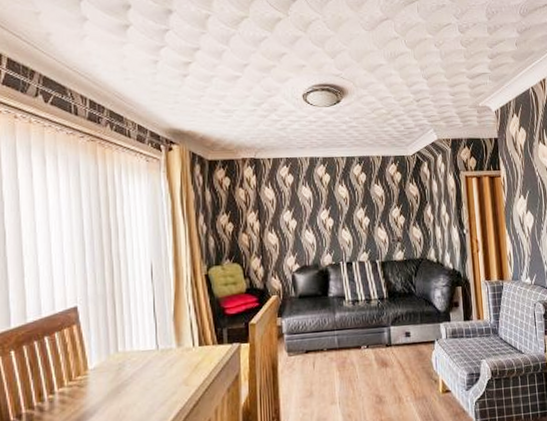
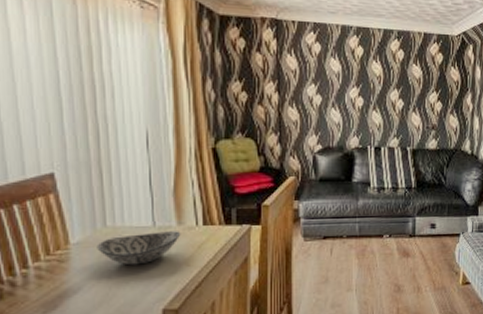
decorative bowl: none [110,352,180,387] -> present [96,231,181,265]

